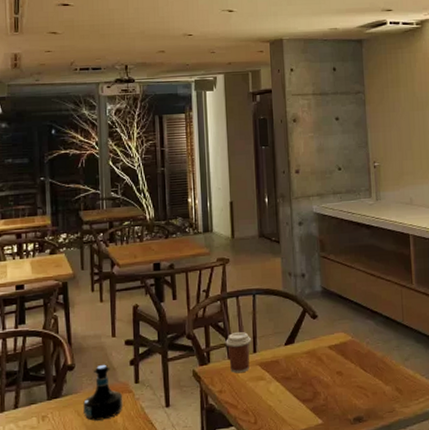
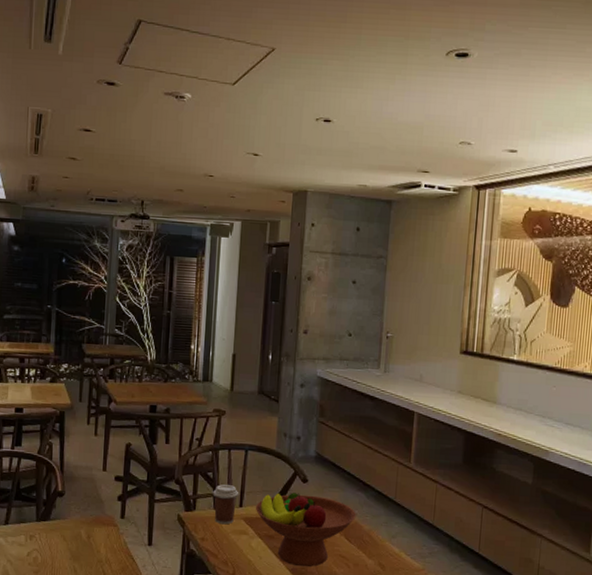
tequila bottle: present [83,364,123,421] -> none [69,495,108,548]
fruit bowl: none [269,330,368,404] -> present [255,492,356,567]

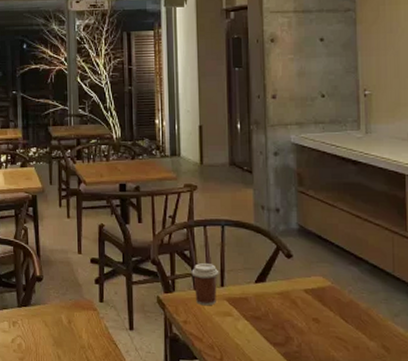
fruit bowl: present [255,492,356,567] -> none [237,269,351,351]

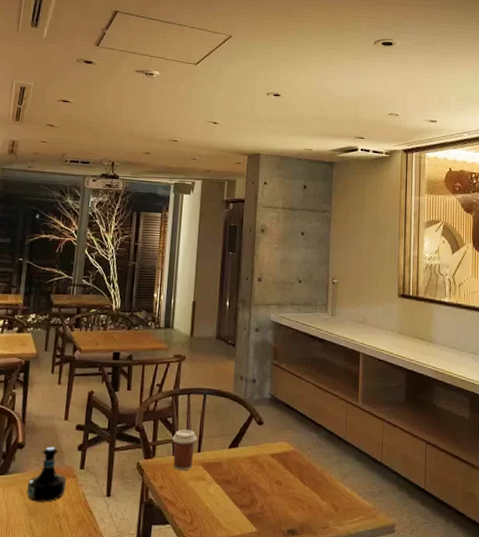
tequila bottle: none [50,279,88,334] -> present [27,446,67,502]

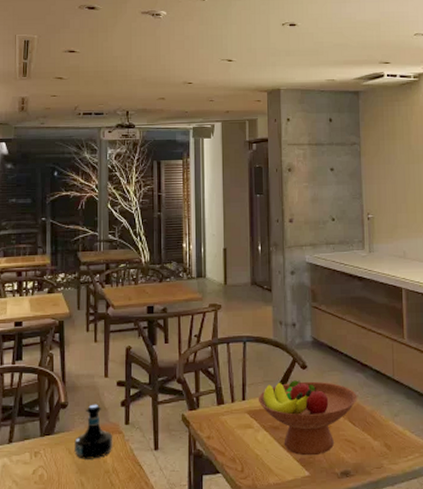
coffee cup: present [172,430,198,471] -> none [215,379,241,420]
fruit bowl: none [213,435,309,512] -> present [258,380,357,456]

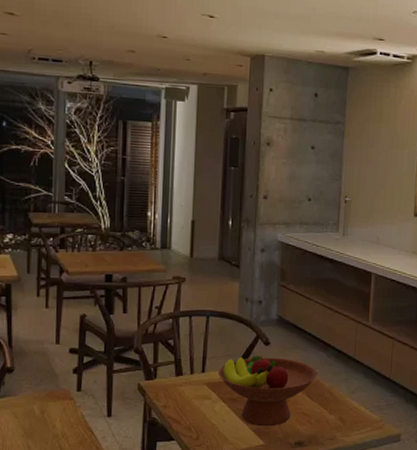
tequila bottle: present [75,404,113,459] -> none [21,370,64,424]

